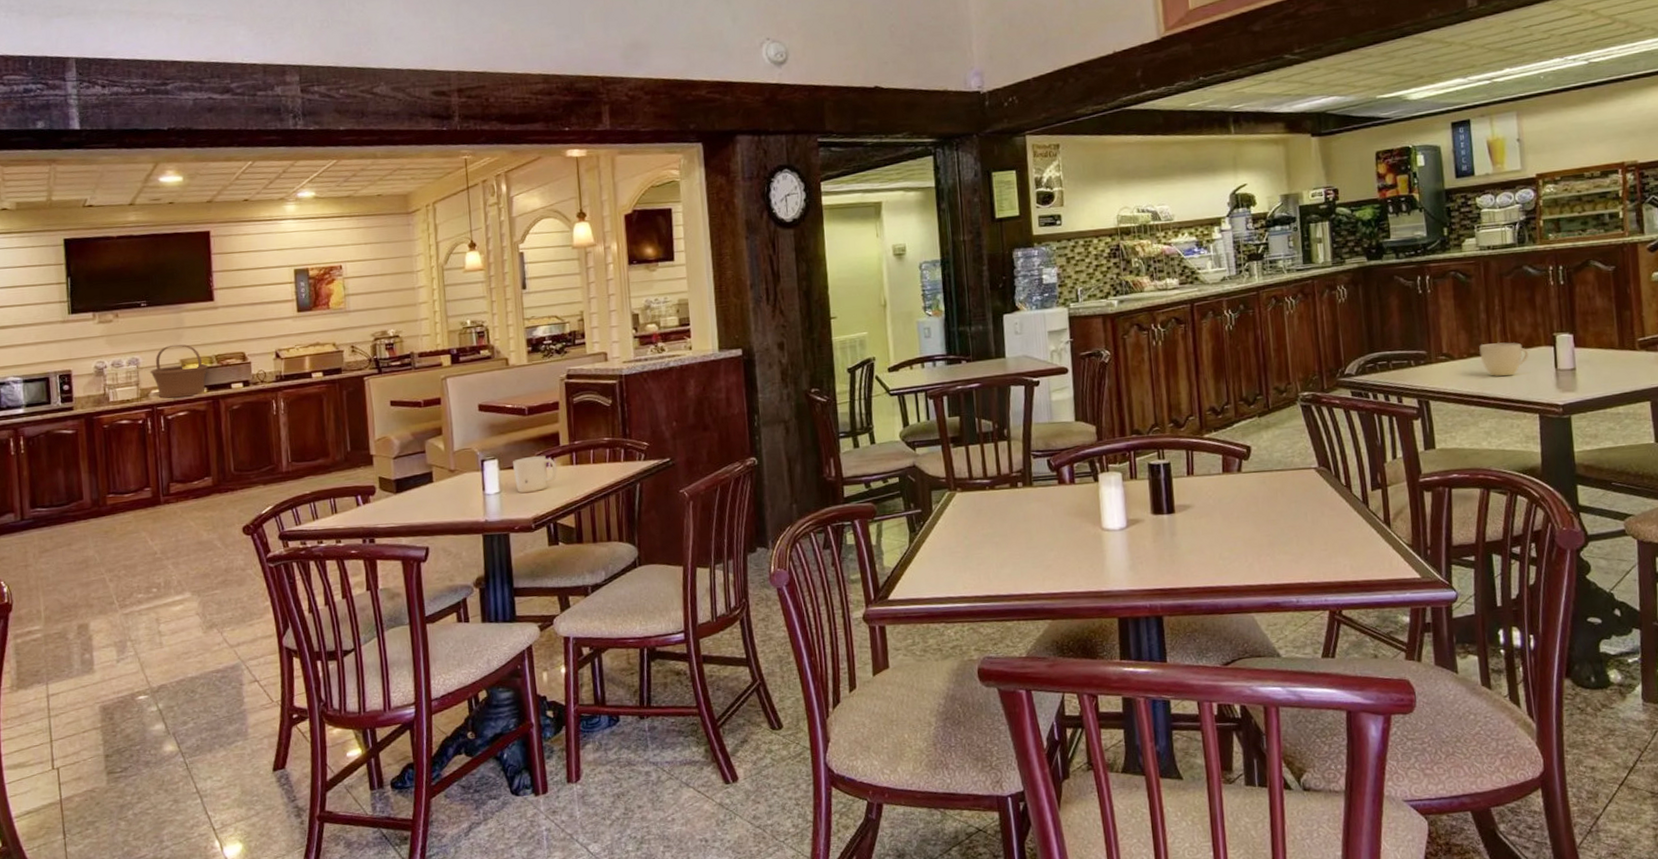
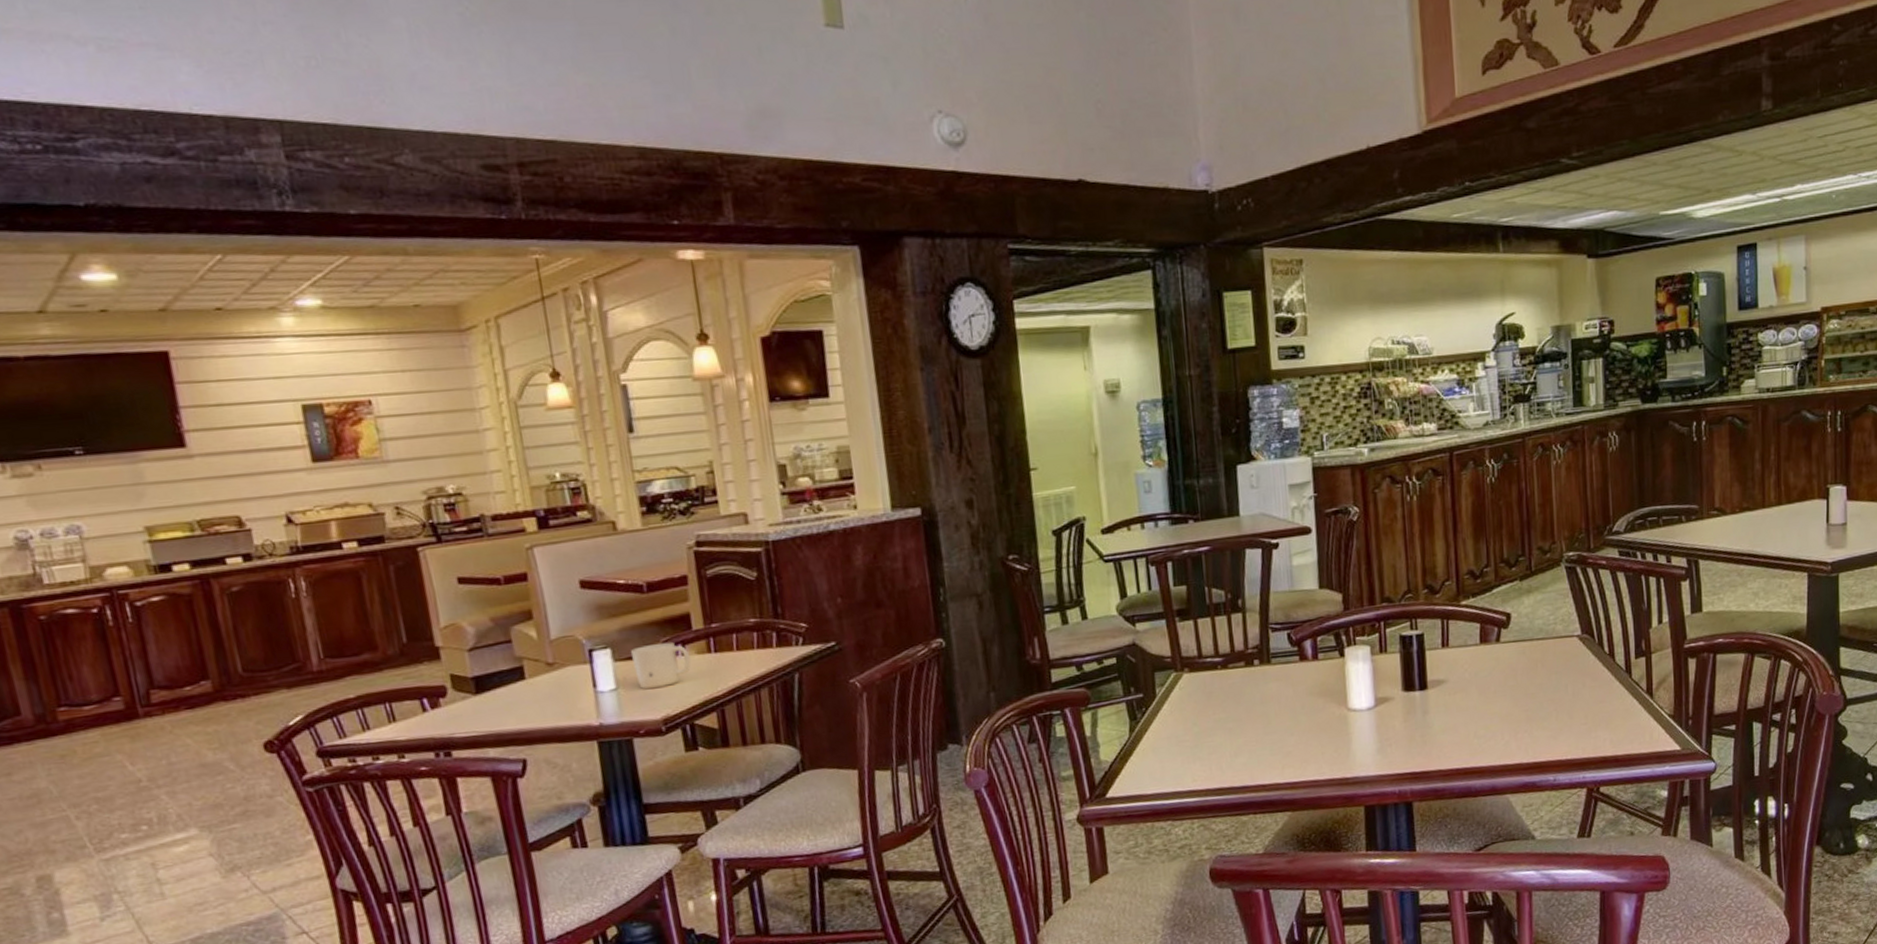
basket: present [150,344,209,399] -> none [100,505,189,579]
cup: present [1479,342,1529,377] -> none [1752,495,1802,533]

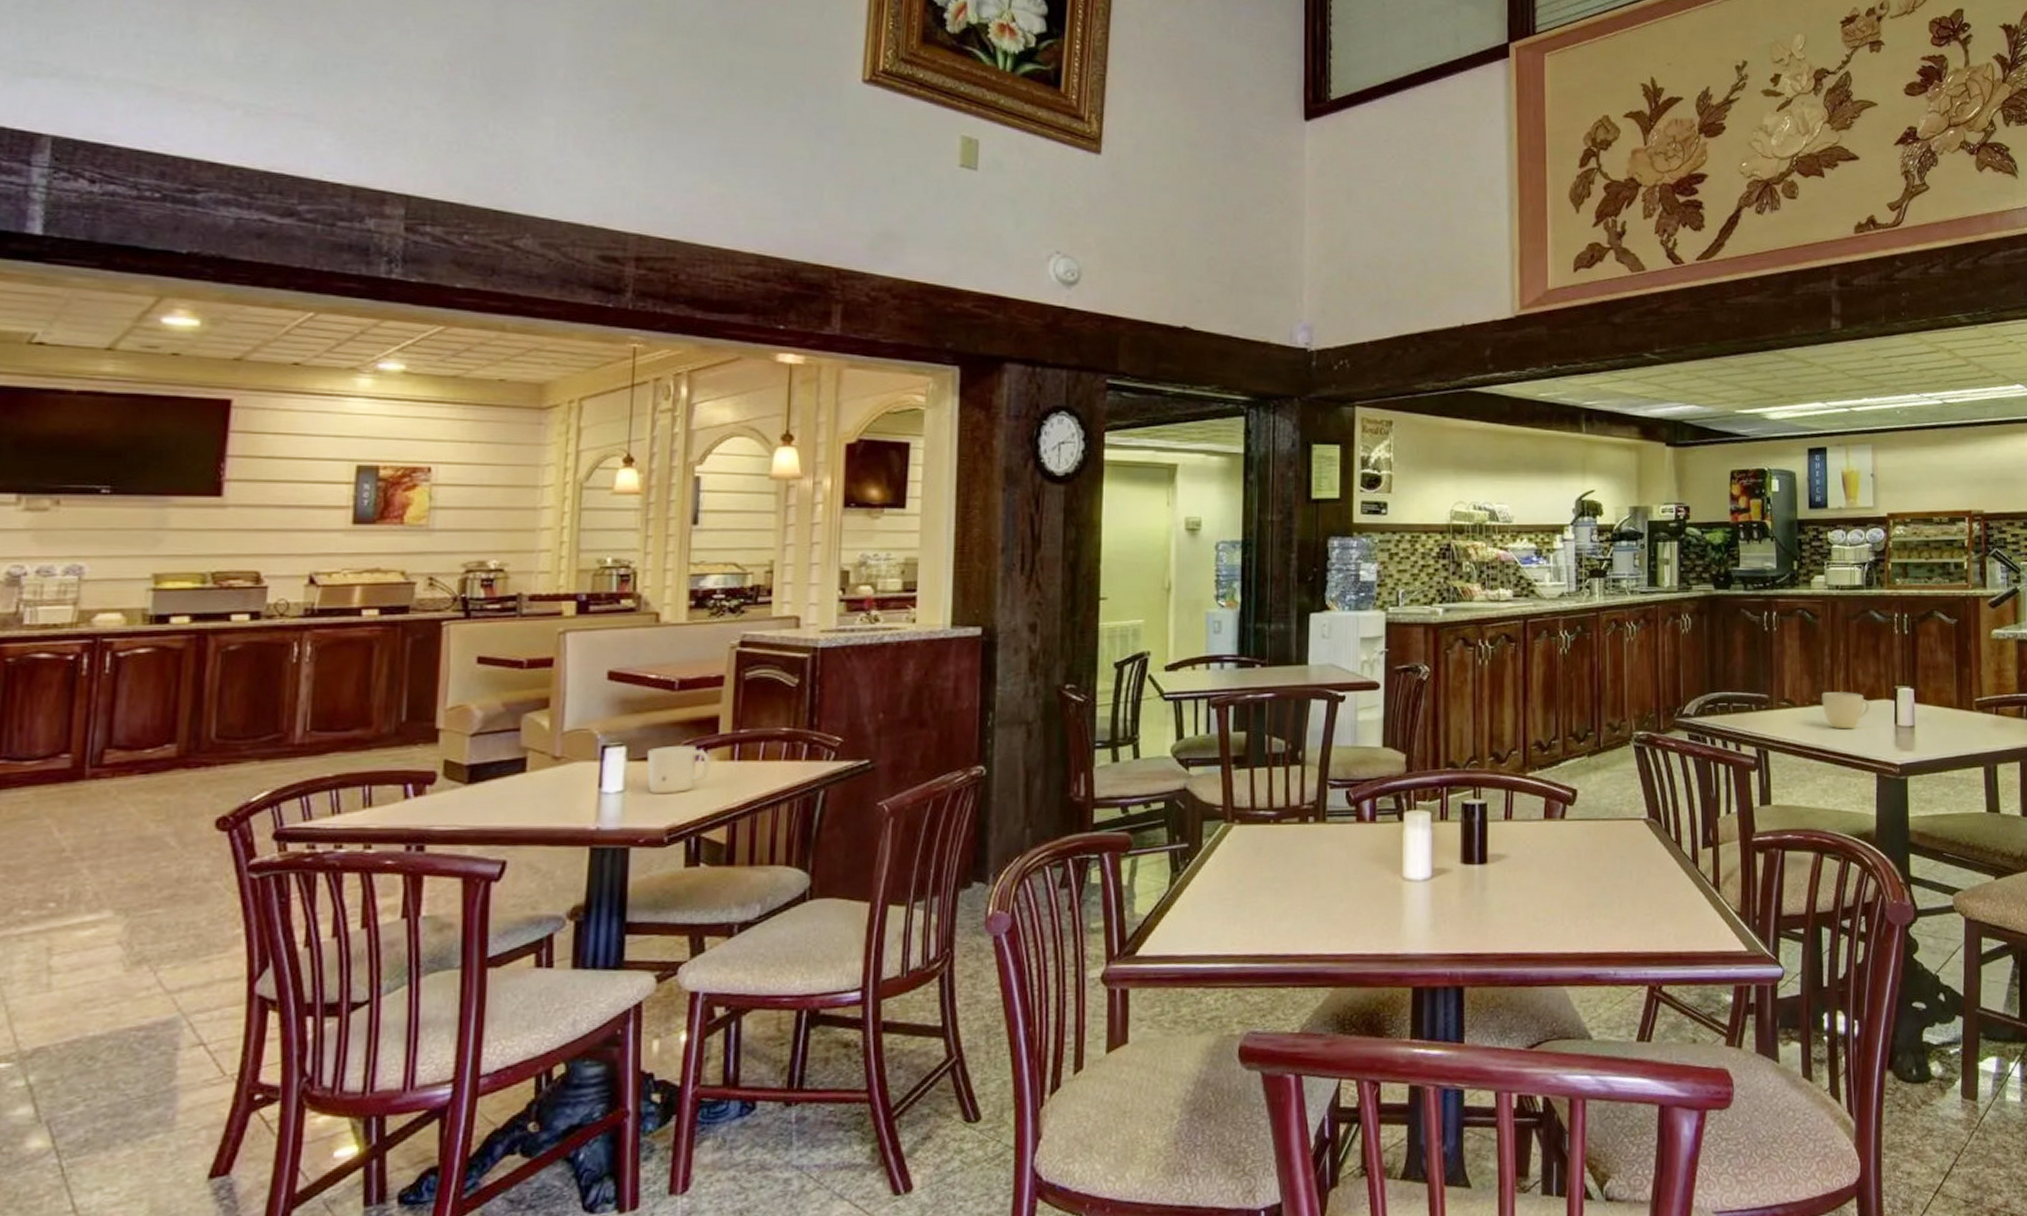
cup: none [1752,495,1802,533] -> present [1821,692,1870,729]

